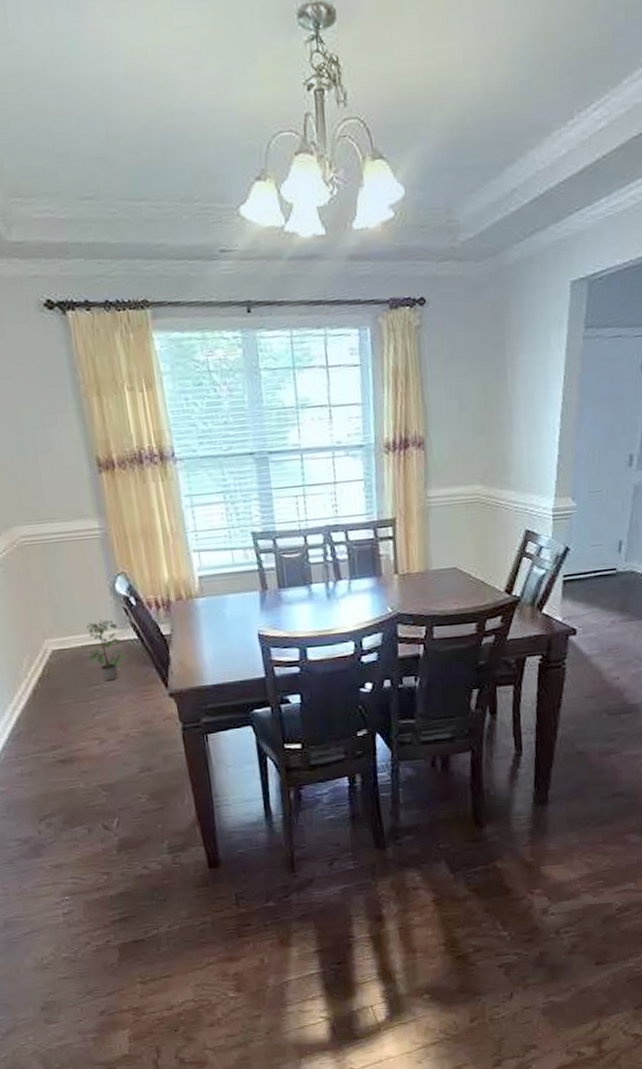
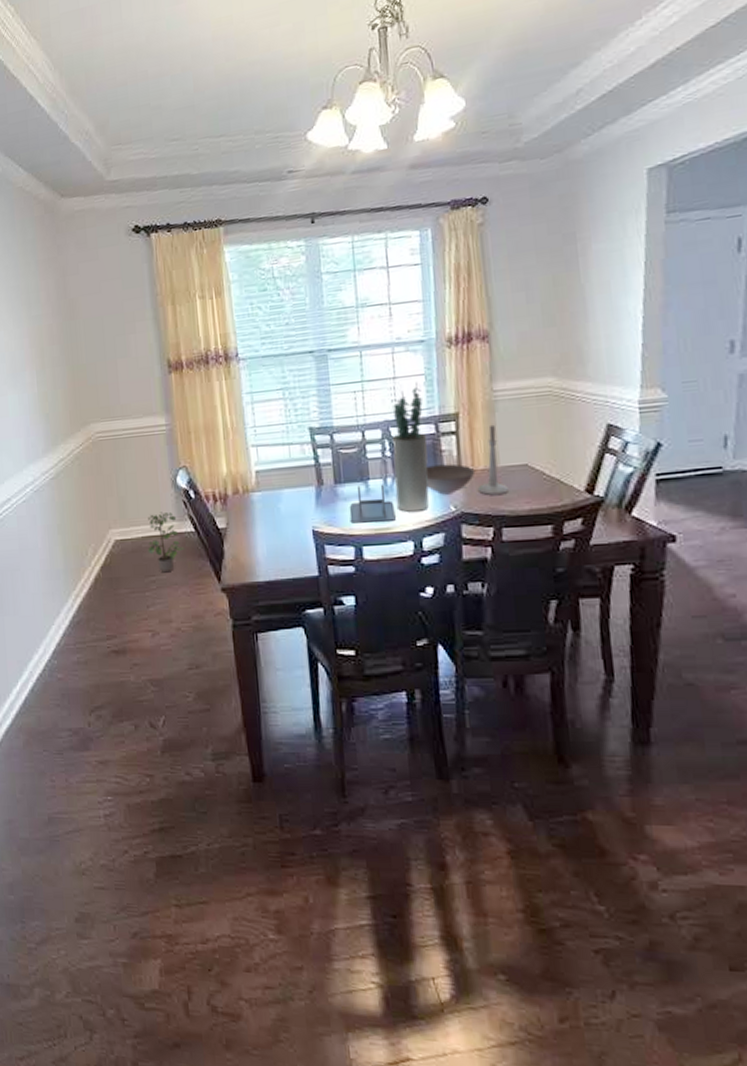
napkin holder: none [294,587,338,627] -> present [350,484,396,524]
vase: none [333,488,369,614] -> present [392,382,430,512]
bowl: none [365,567,410,597] -> present [426,464,476,495]
candlestick: none [412,530,440,597] -> present [477,424,510,496]

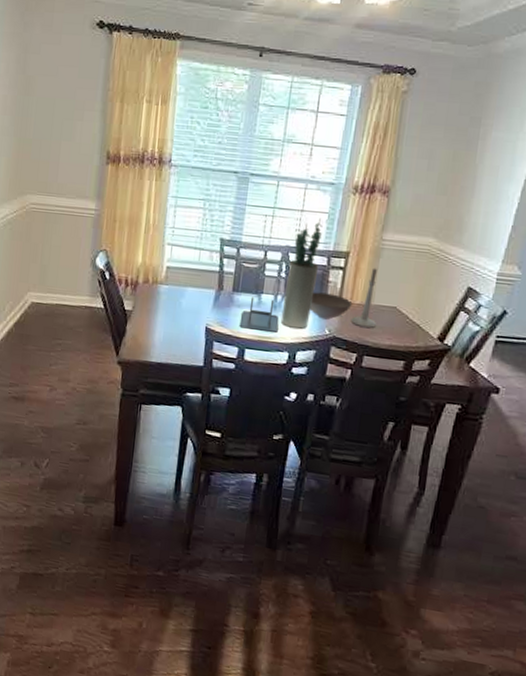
potted plant: present [148,512,185,573] -> none [59,285,92,339]

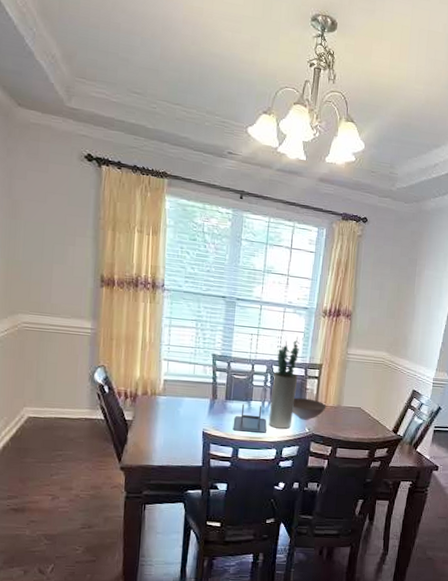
candlestick: present [350,267,377,329] -> none [325,376,347,426]

